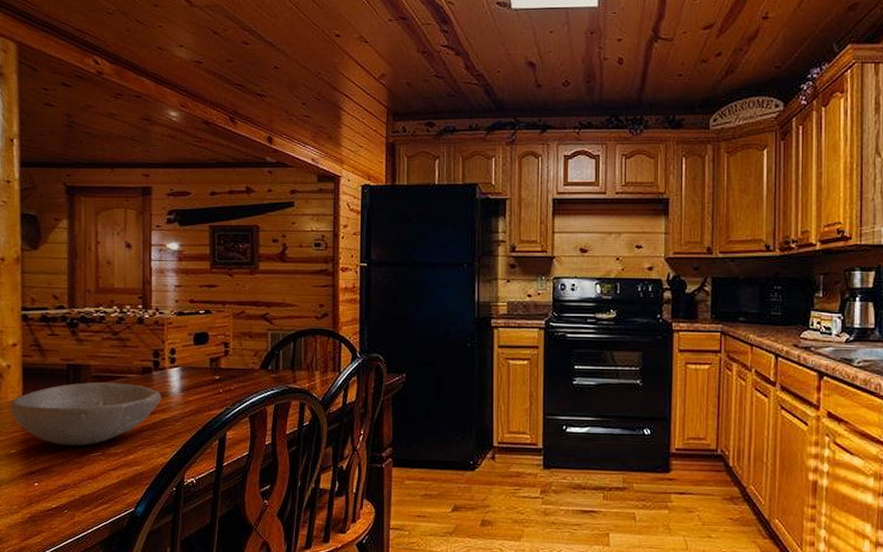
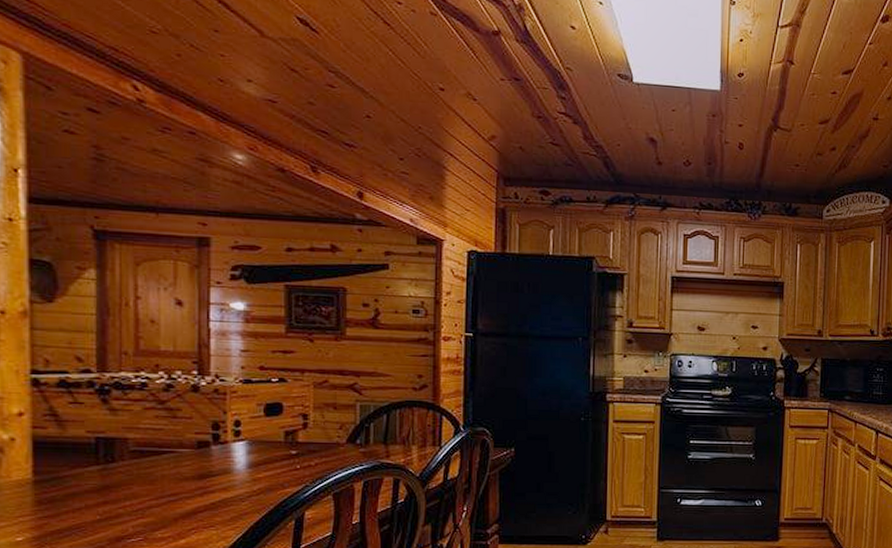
bowl: present [10,382,162,446] -> none [14,458,223,531]

